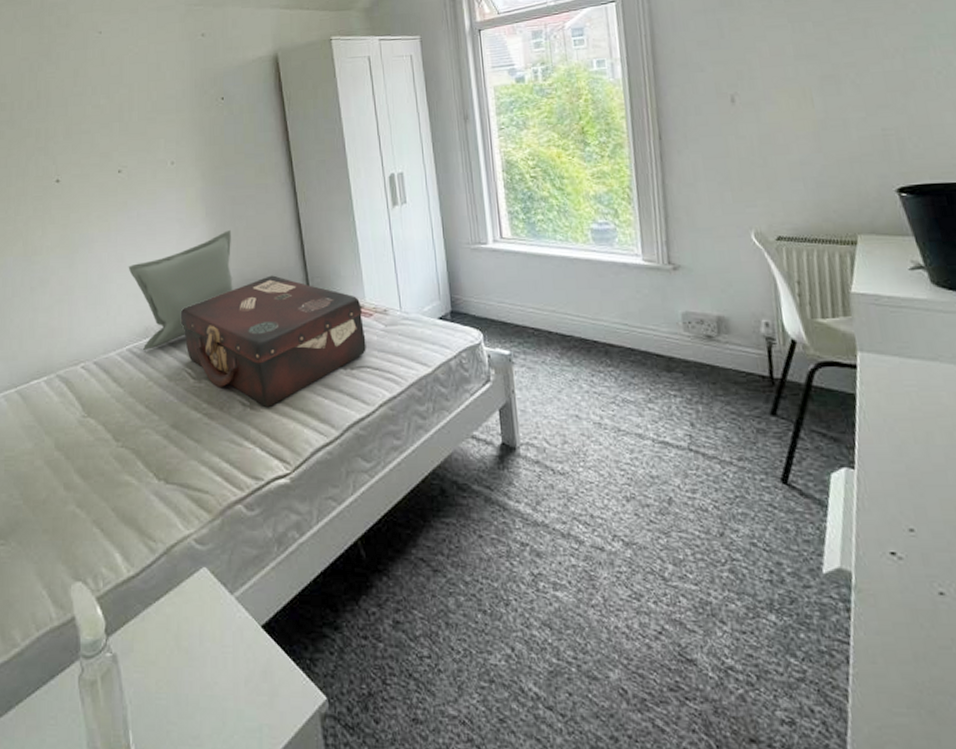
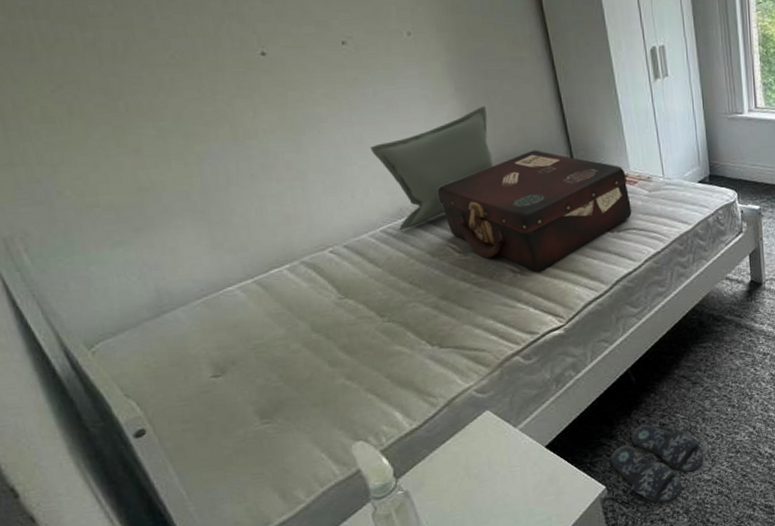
slippers: none [334,617,448,738] -> present [610,424,704,503]

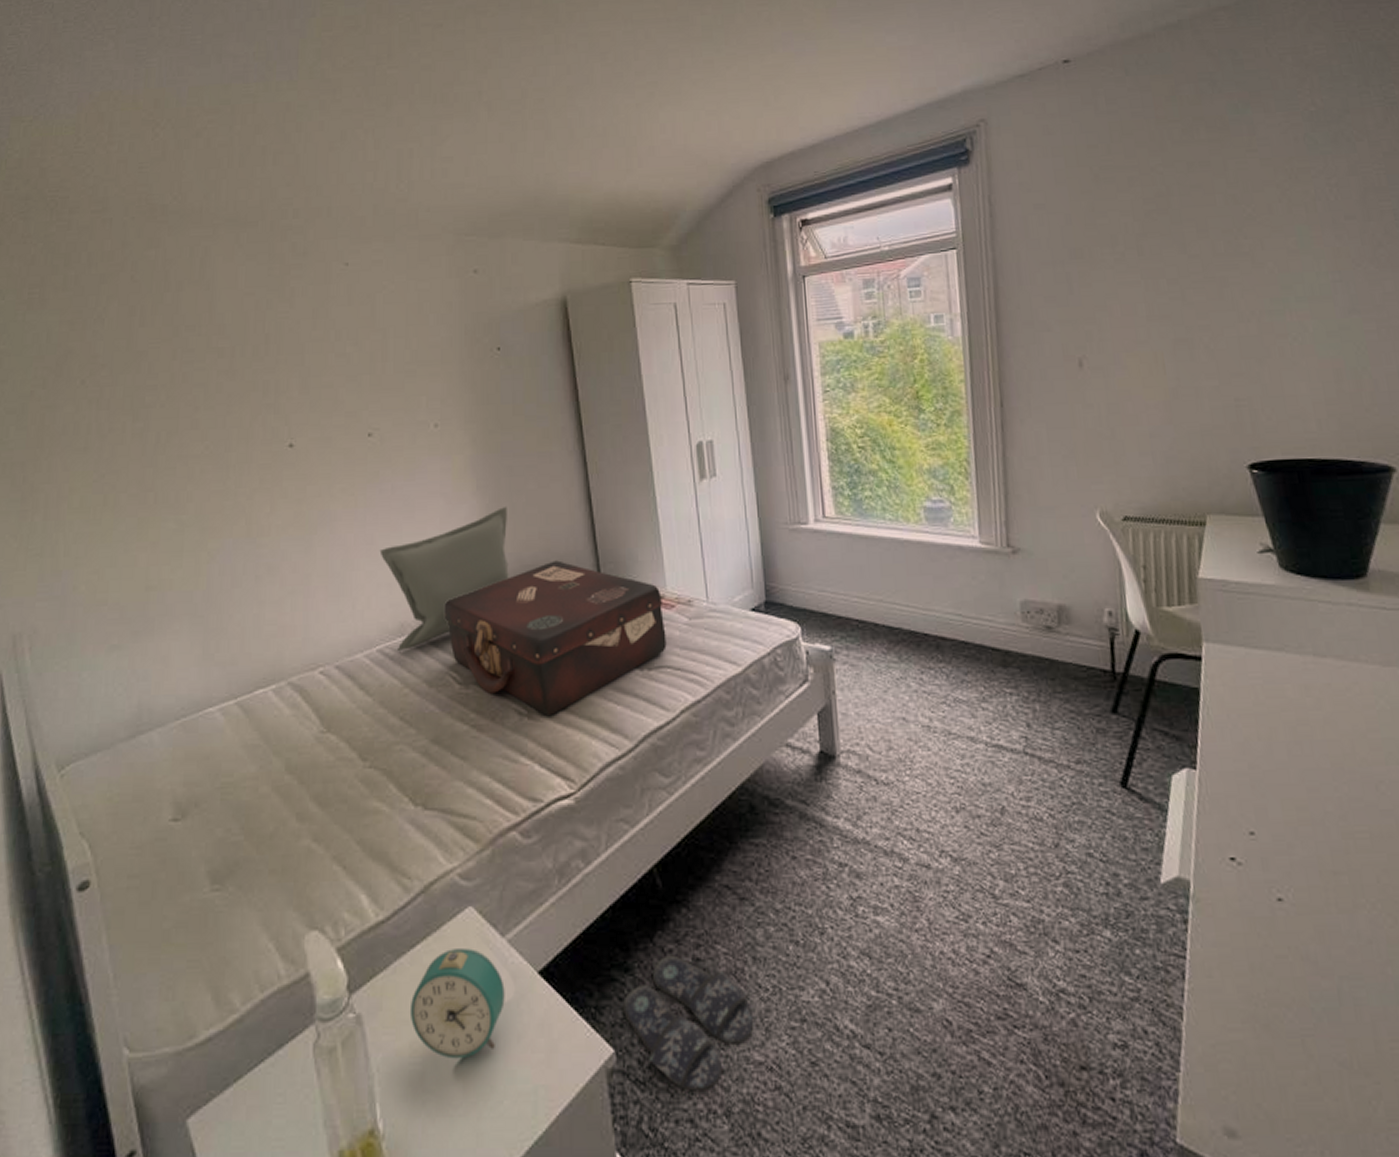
alarm clock: none [447,438,522,509] -> present [409,948,505,1059]

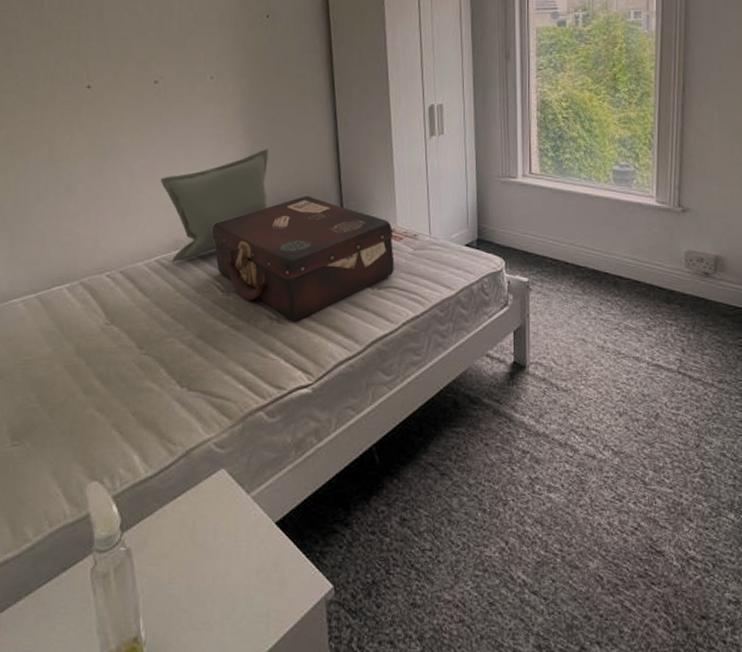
alarm clock: present [409,948,505,1059] -> none [170,501,248,587]
slippers: present [623,955,754,1091] -> none [342,515,446,620]

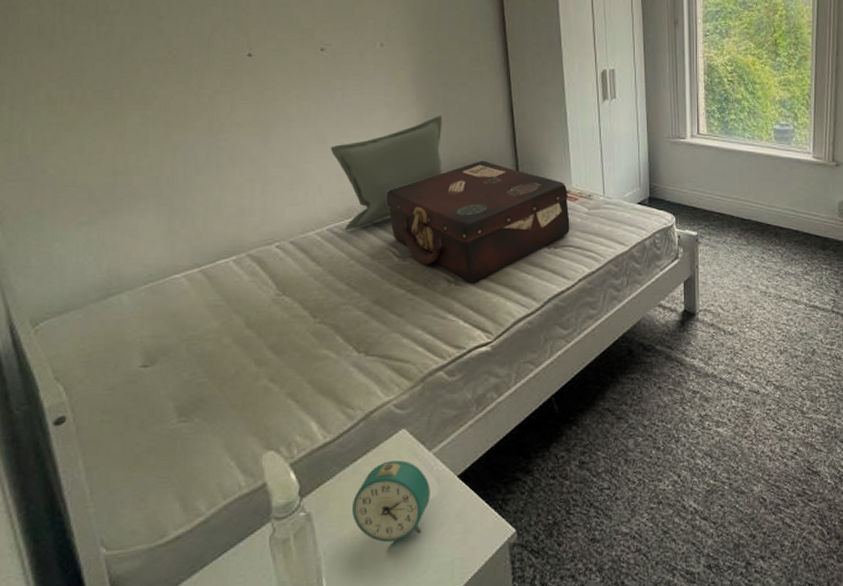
alarm clock: none [170,501,248,587] -> present [351,460,430,543]

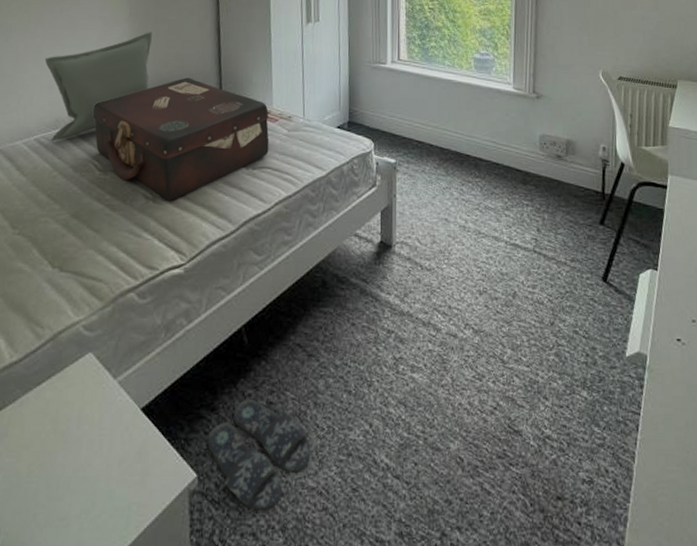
alarm clock: present [351,460,430,543] -> none [30,387,112,479]
slippers: none [524,460,623,556] -> present [207,398,311,510]

